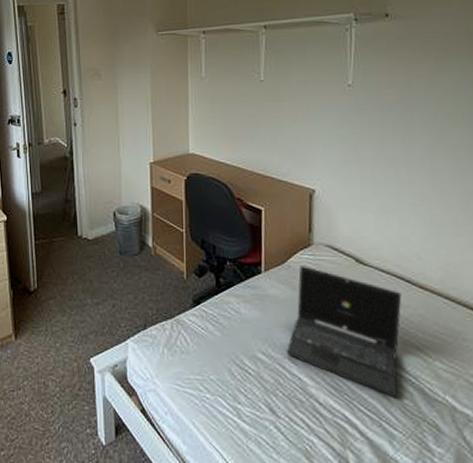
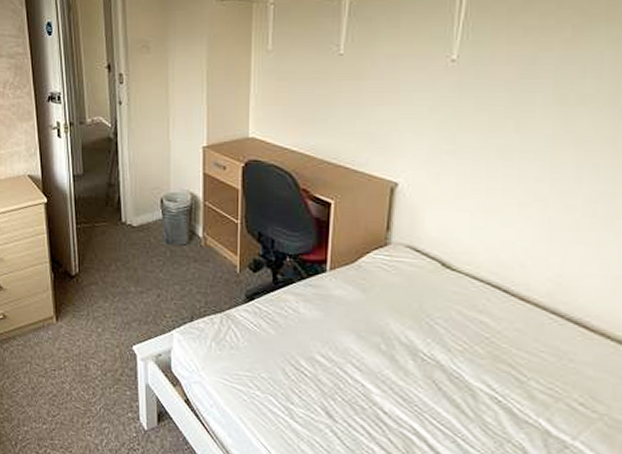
laptop: present [286,266,402,397] -> none [349,266,496,414]

